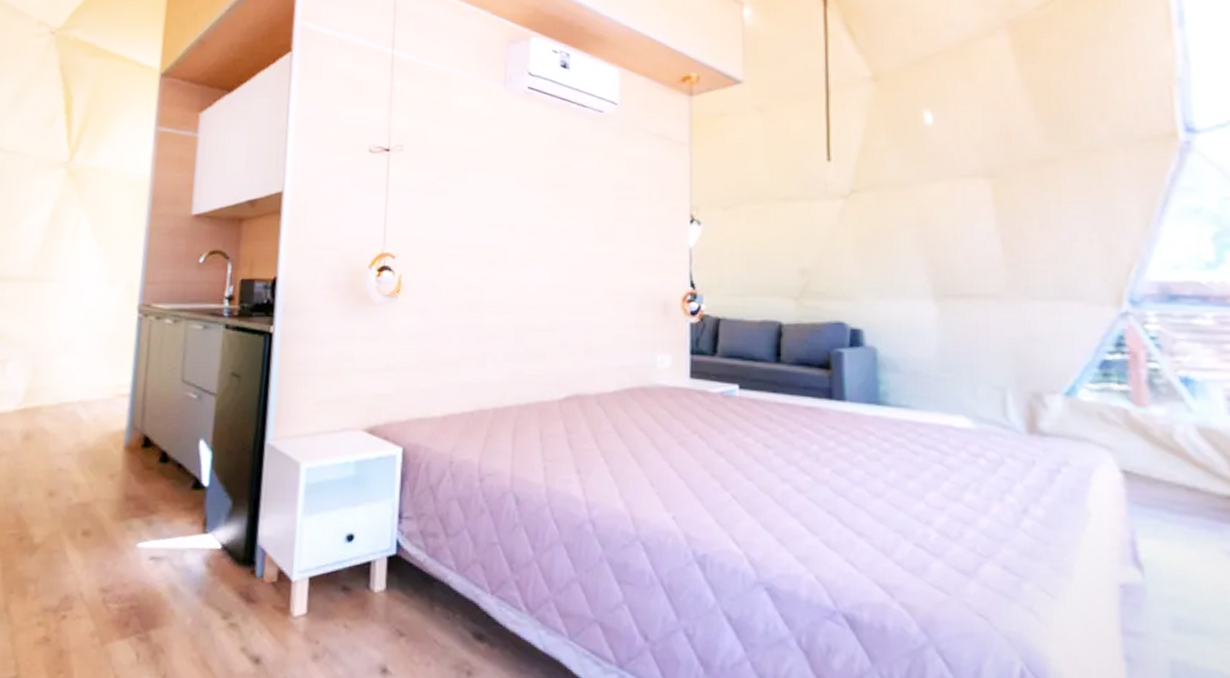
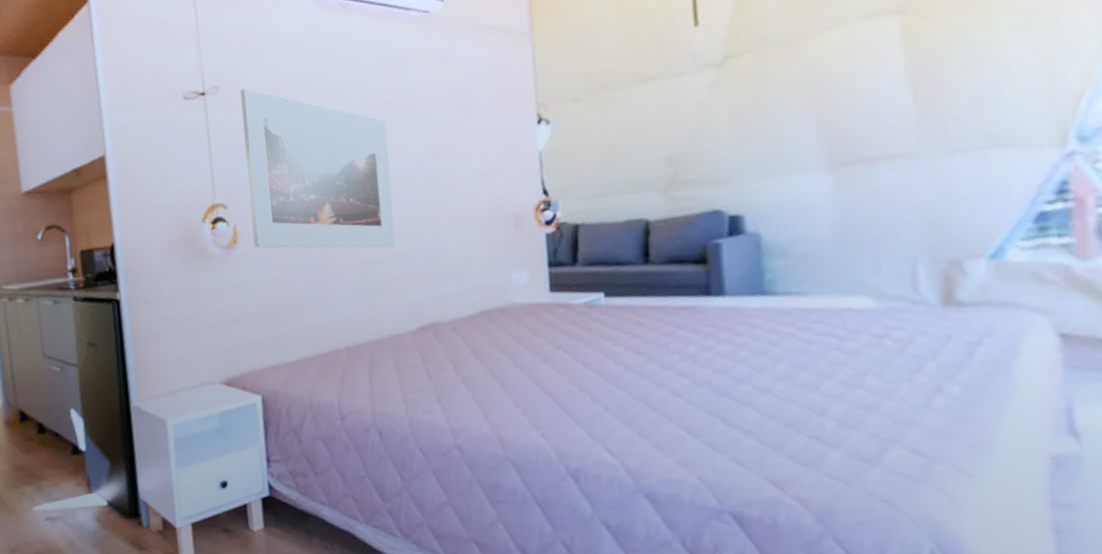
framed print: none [416,151,555,317] -> present [239,88,395,248]

